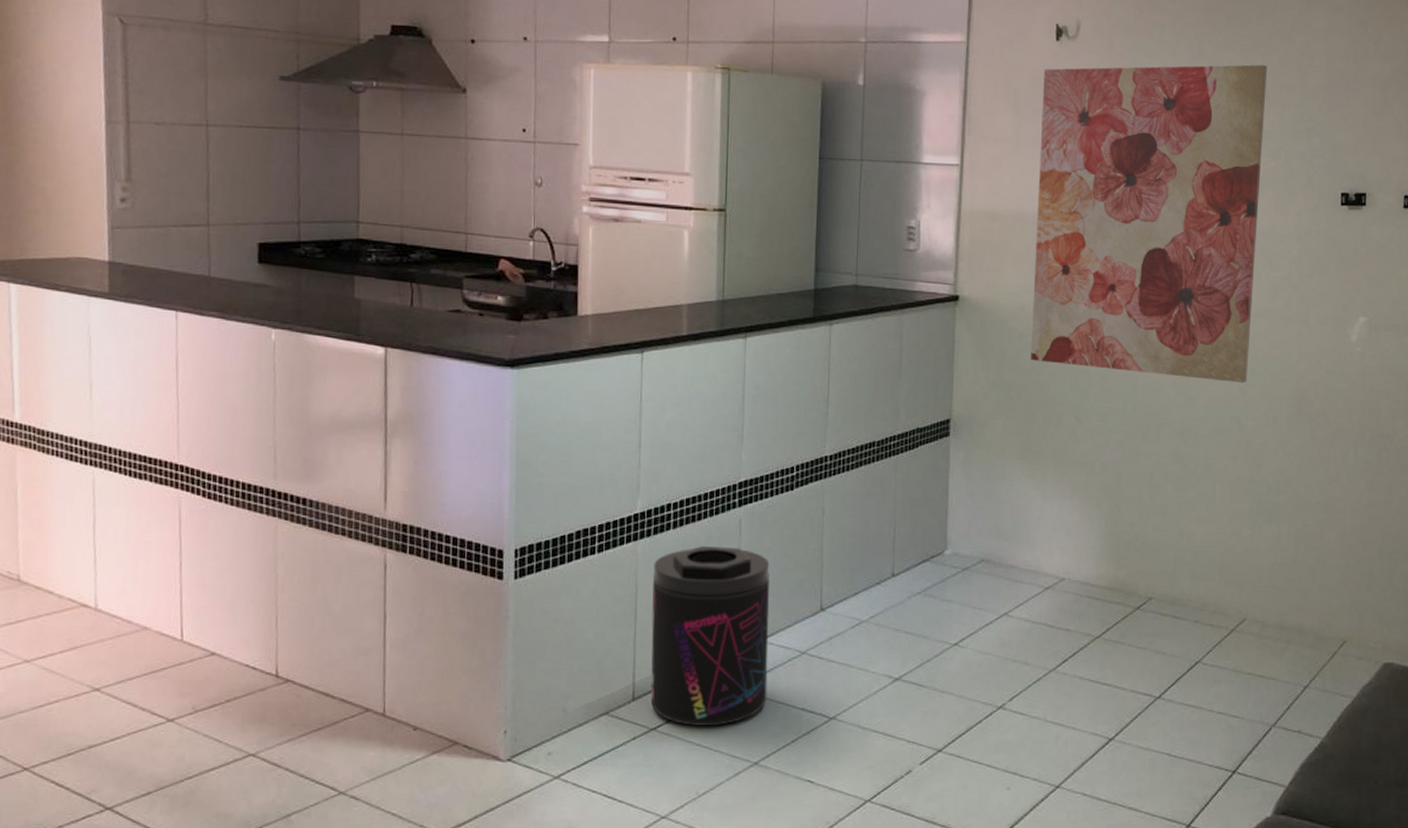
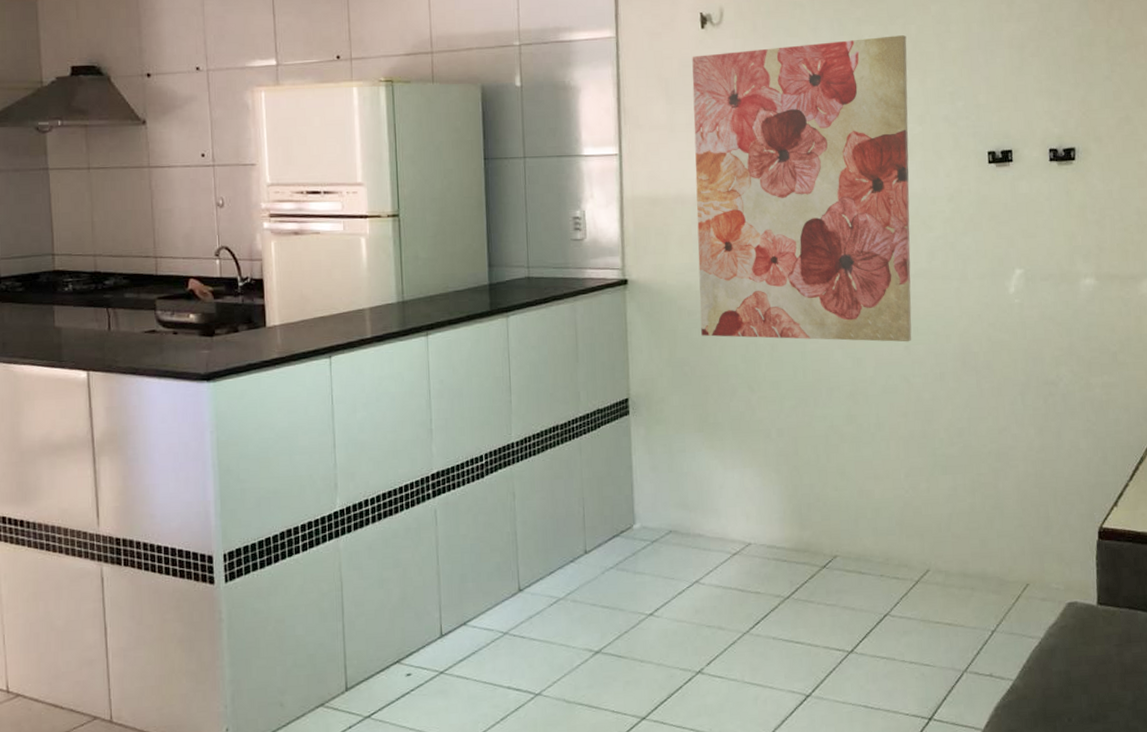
supplement container: present [650,545,770,726] -> none [356,536,474,711]

